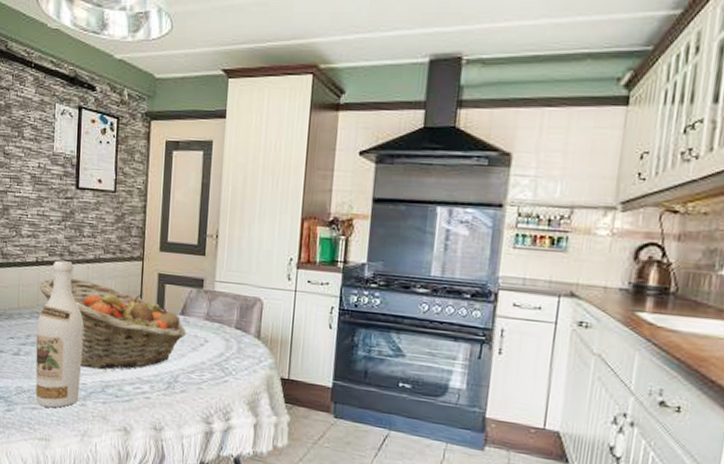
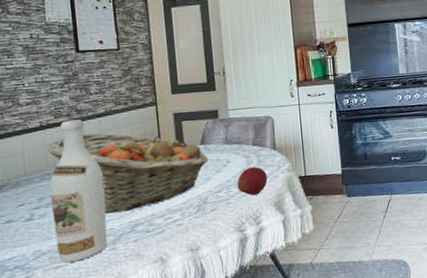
apple: none [211,353,245,387] -> present [237,167,268,196]

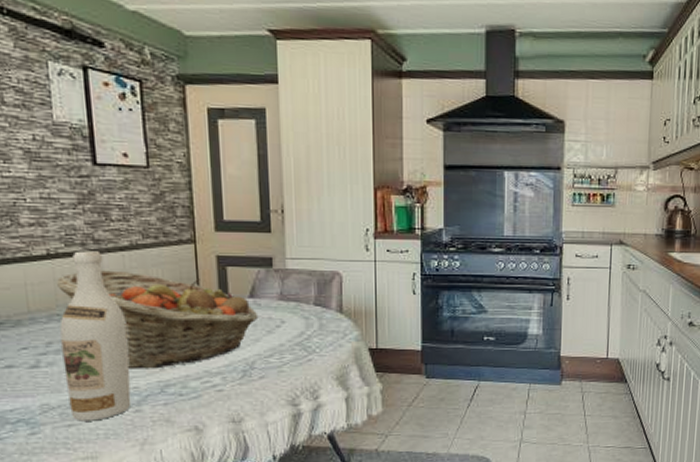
apple: present [237,167,268,196] -> none [292,332,330,365]

